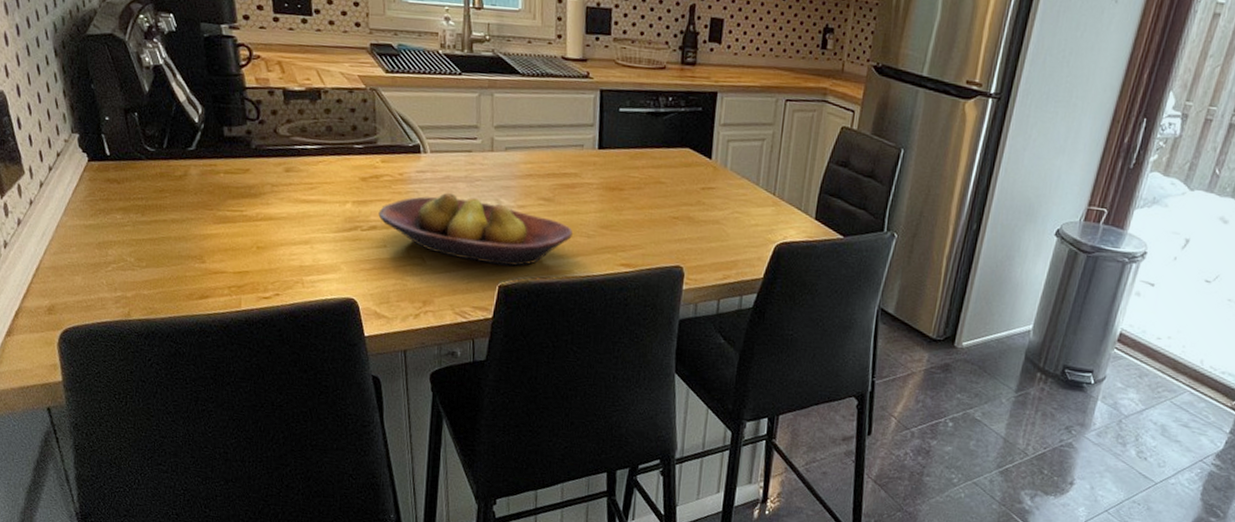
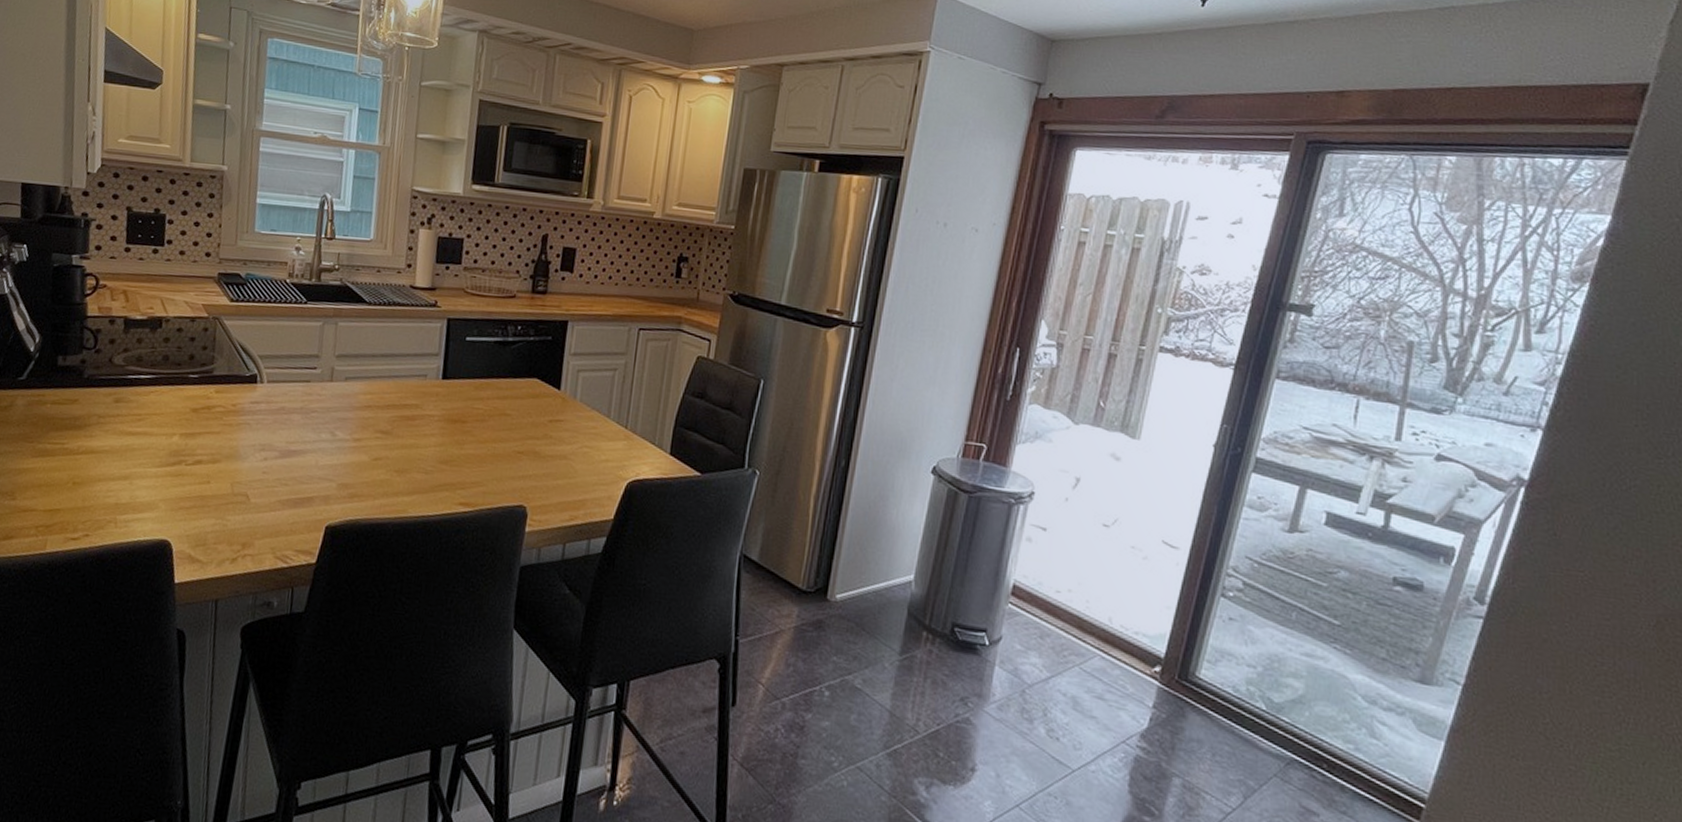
fruit bowl: present [378,192,573,267] -> none [205,424,410,505]

